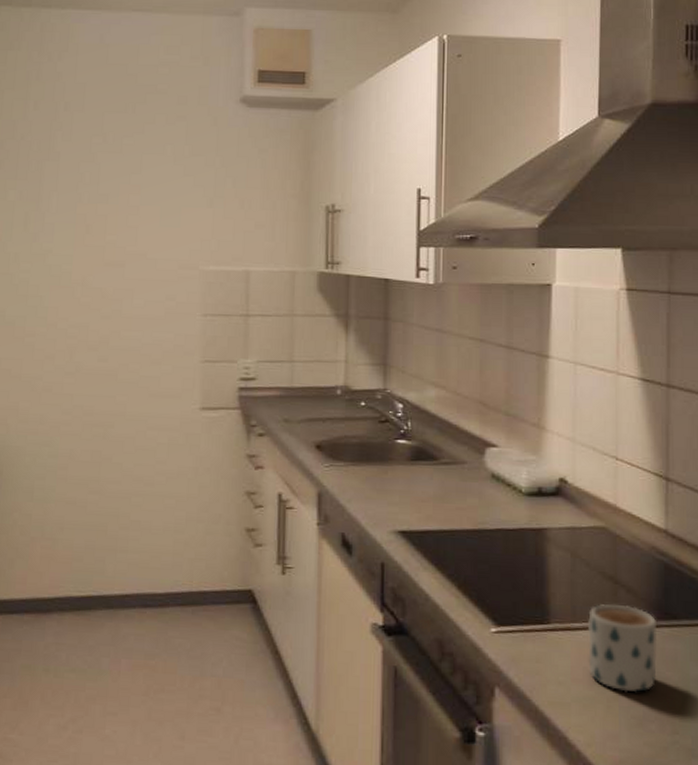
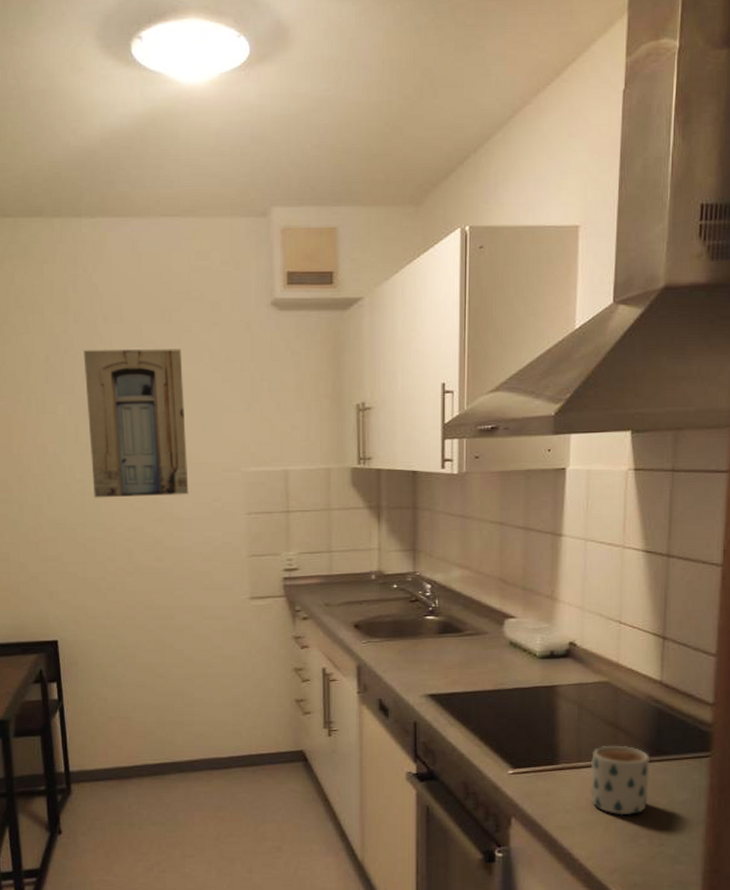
wall art: none [38,137,144,292] -> present [83,349,189,498]

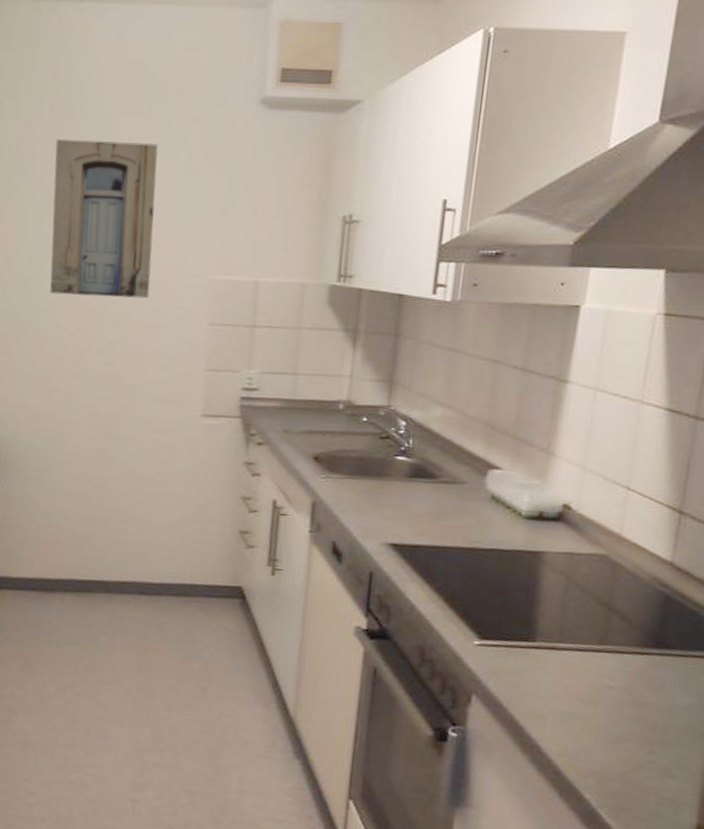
mug: present [590,746,650,816] -> none [570,628,648,713]

